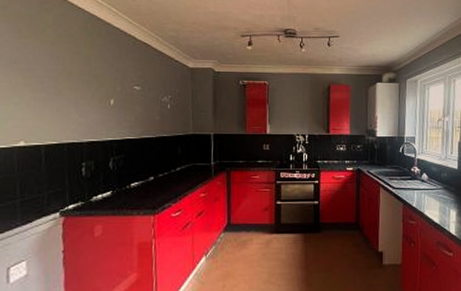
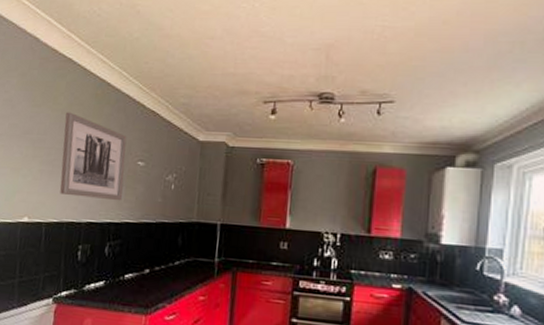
wall art: none [55,43,122,121] -> present [60,112,127,201]

